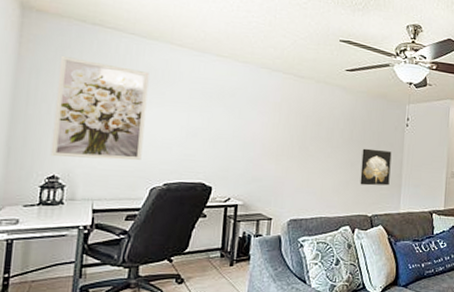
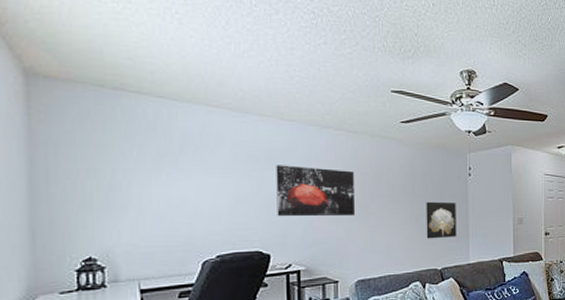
wall art: present [50,55,150,161] -> none [79,125,188,238]
wall art: none [222,102,297,157] -> present [276,165,356,217]

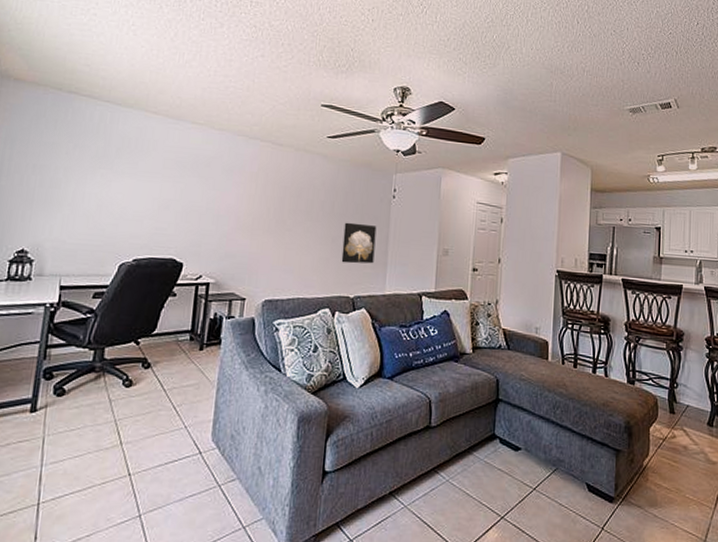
wall art: present [276,165,356,217] -> none [195,172,275,231]

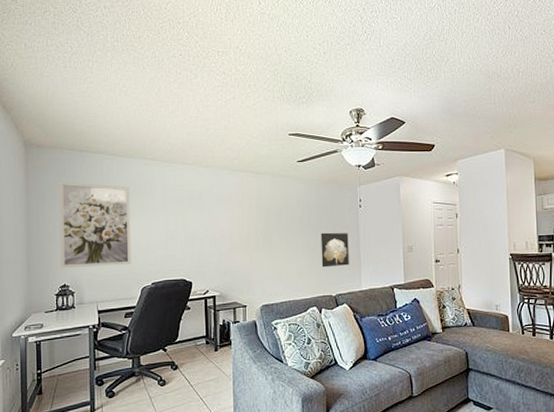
wall art: none [20,124,123,235] -> present [58,181,131,269]

